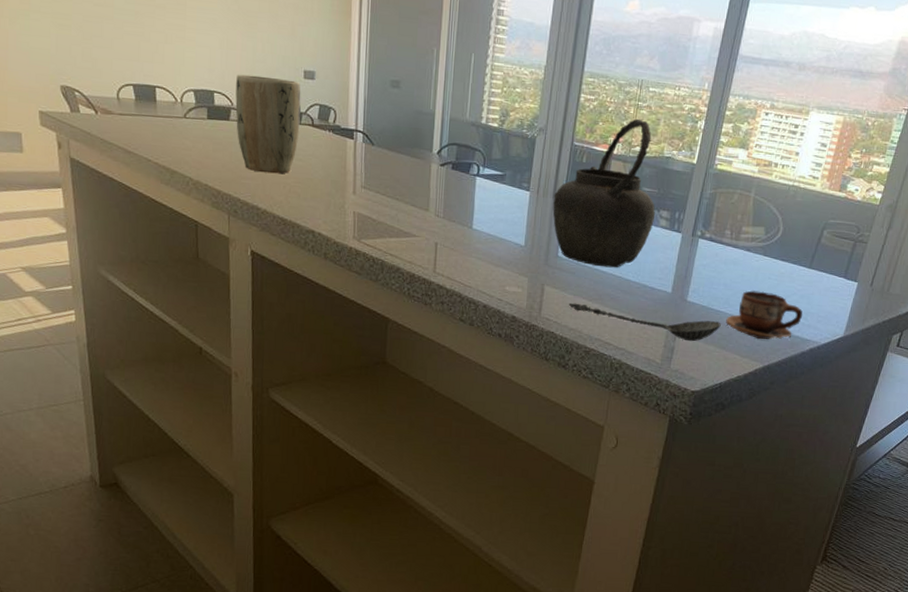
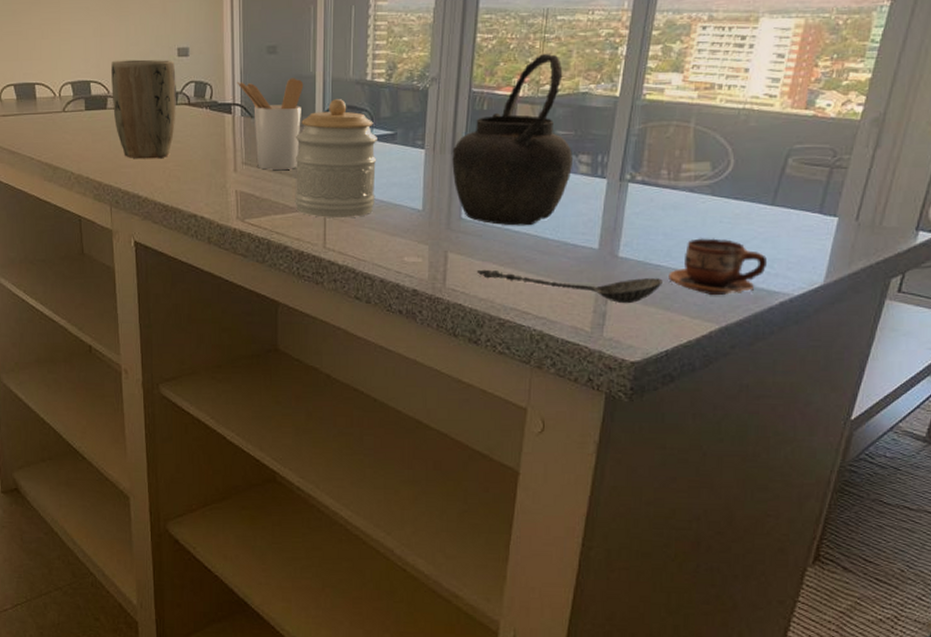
utensil holder: none [360,109,424,197] -> present [237,78,304,170]
jar: none [409,137,488,247] -> present [295,99,377,218]

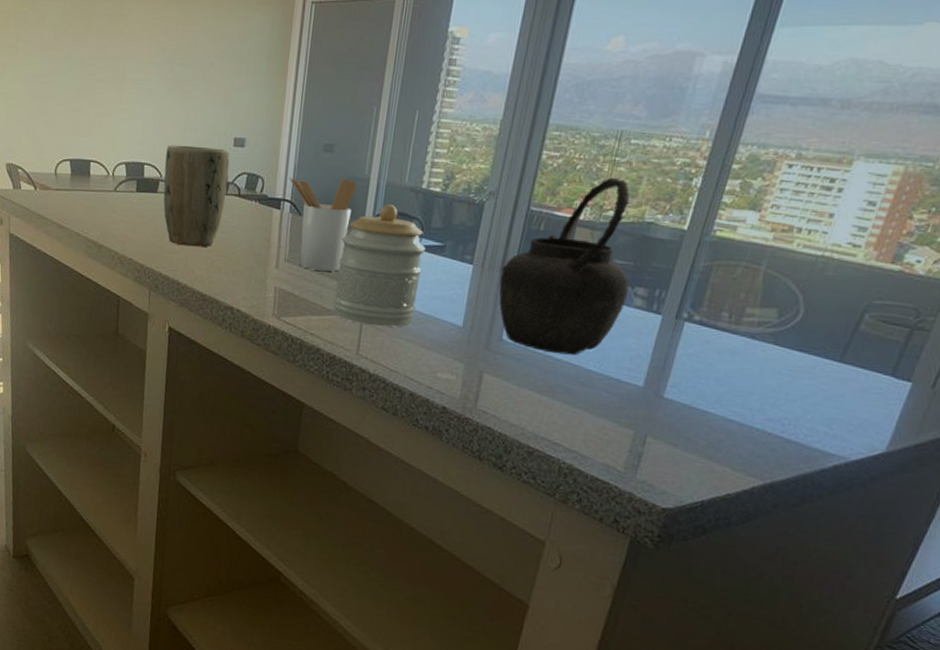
spoon: present [476,269,663,304] -> none [510,394,708,448]
cup: present [668,238,768,296] -> none [715,388,827,451]

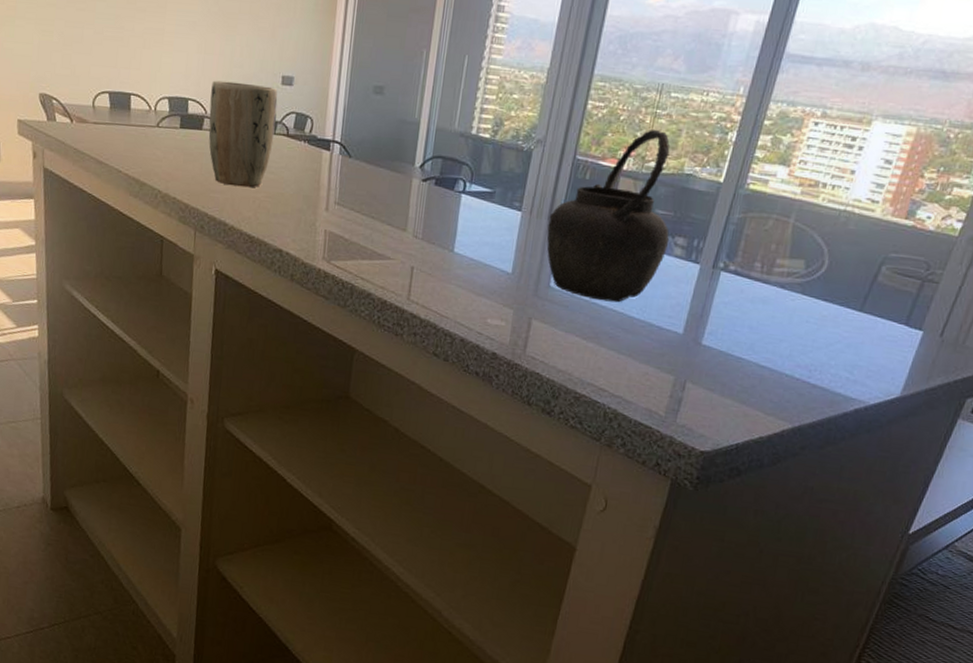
utensil holder: present [289,177,357,272] -> none [339,118,407,216]
jar: present [333,204,425,327] -> none [383,149,475,273]

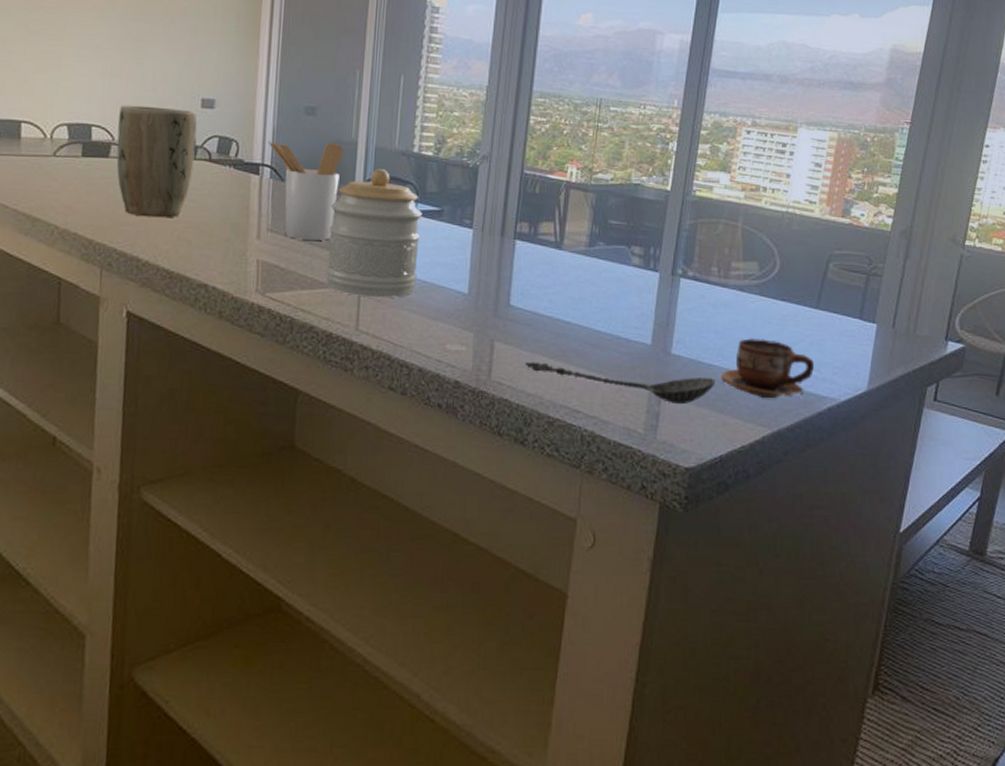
utensil holder: none [339,118,407,216] -> present [268,140,344,241]
jar: none [383,149,475,273] -> present [325,169,422,298]
kettle: present [546,129,670,303] -> none [501,141,626,317]
spoon: none [558,340,743,393] -> present [525,361,715,405]
cup: none [748,335,849,396] -> present [721,338,815,399]

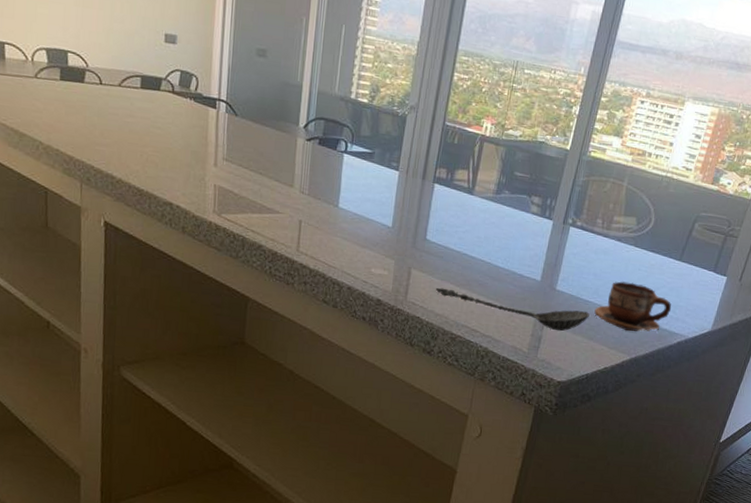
plant pot: present [116,105,198,218] -> none [90,34,162,142]
utensil holder: present [268,140,344,241] -> none [224,77,290,172]
jar: present [325,169,422,298] -> none [272,111,356,226]

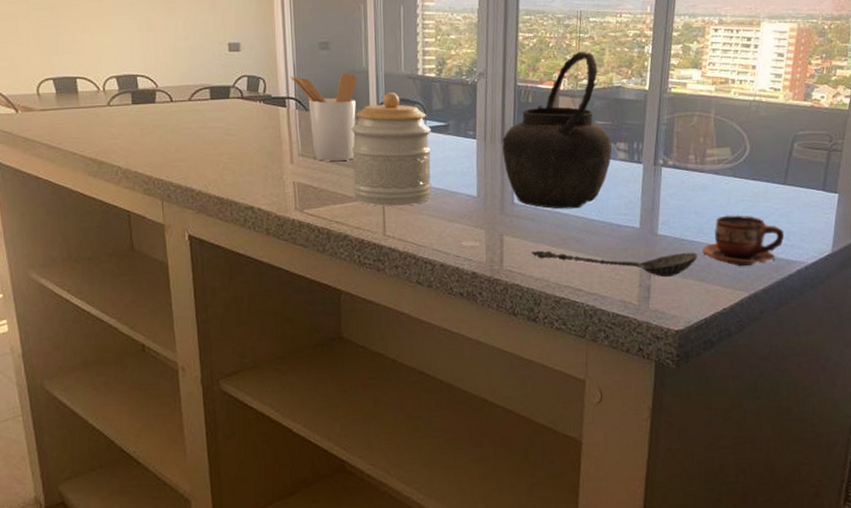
utensil holder: none [224,77,290,172] -> present [290,72,357,161]
jar: none [272,111,356,226] -> present [351,93,432,206]
kettle: none [422,100,527,254] -> present [502,51,613,209]

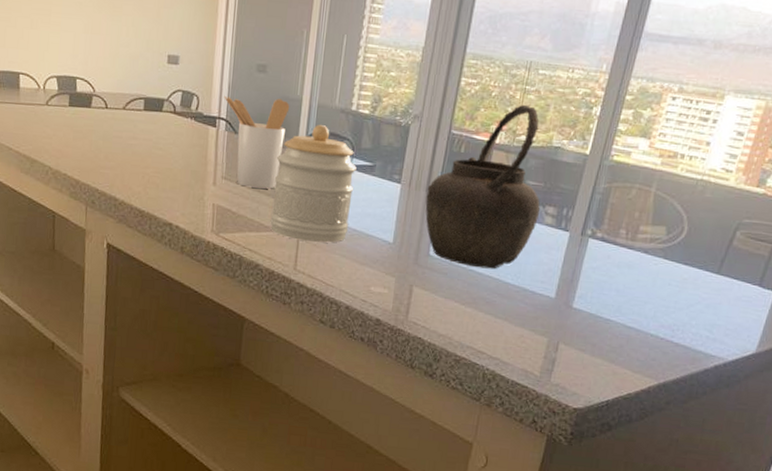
spoon: present [531,250,698,278] -> none [438,306,611,353]
cup: present [702,215,785,267] -> none [616,297,708,354]

